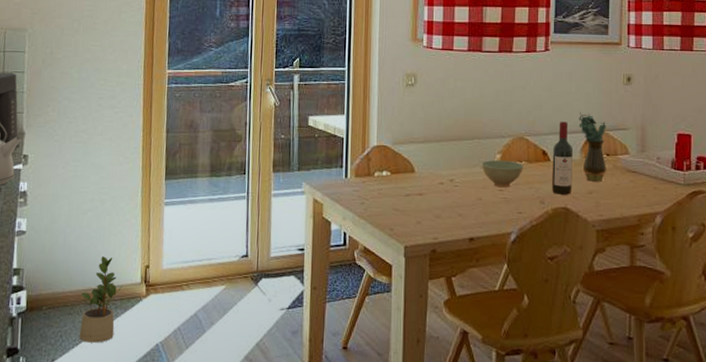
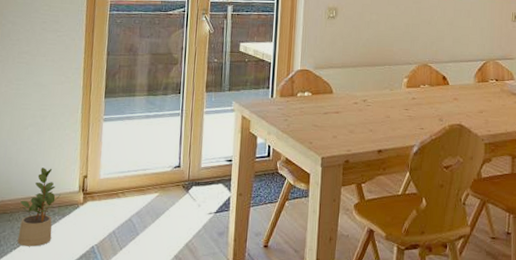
bowl: present [481,159,524,187] -> none [390,83,426,107]
wine bottle: present [551,121,574,195] -> none [449,51,469,114]
vase: present [579,112,606,182] -> none [474,44,496,103]

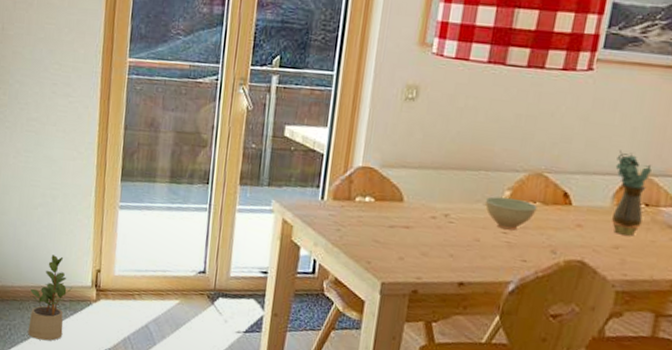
bowl: none [390,83,426,107] -> present [485,196,537,231]
vase: none [474,44,496,103] -> present [611,150,652,236]

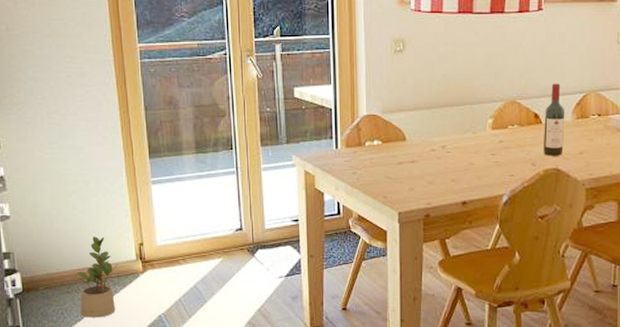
bowl: present [485,196,537,231] -> none [473,124,515,151]
wine bottle: none [567,159,604,247] -> present [542,83,566,156]
vase: present [611,150,652,236] -> none [571,73,598,142]

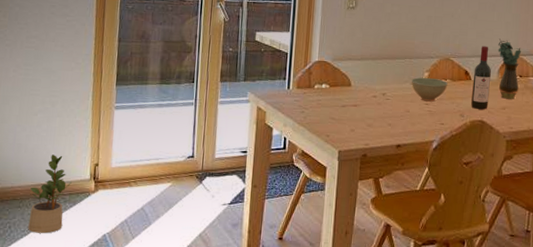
bowl: none [473,124,515,151] -> present [411,77,448,102]
vase: none [571,73,598,142] -> present [498,38,521,99]

